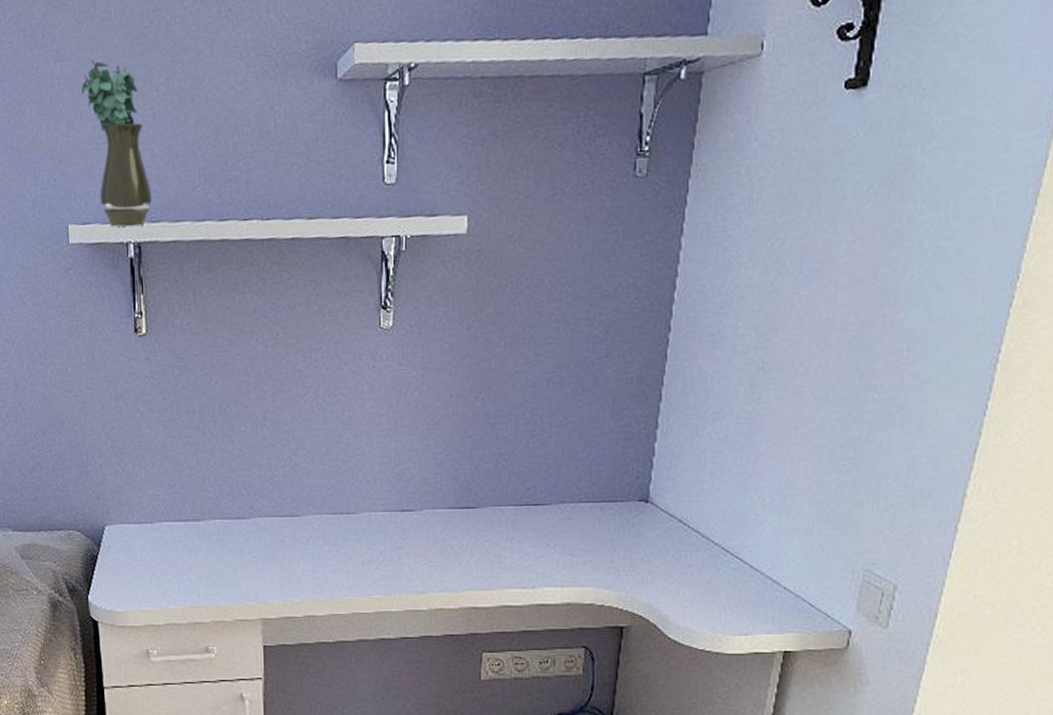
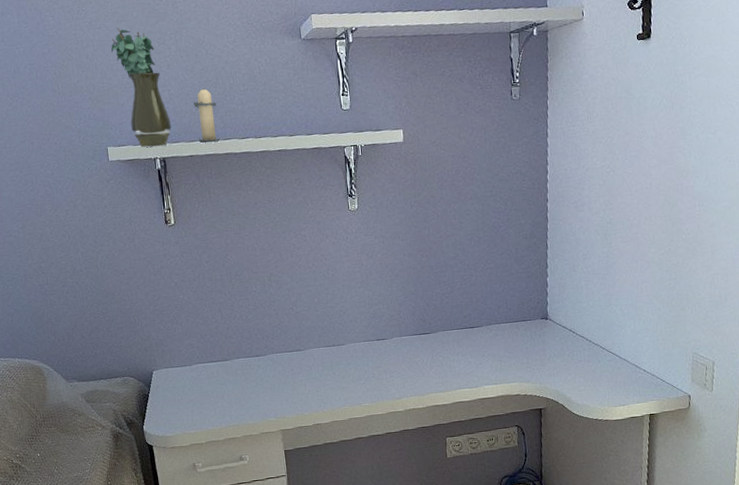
candle: none [183,147,214,225] -> present [193,88,220,144]

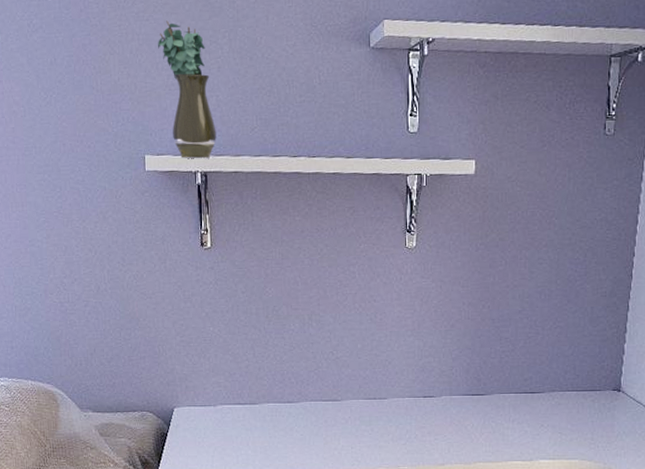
candle: present [193,88,220,144] -> none [243,96,269,159]

